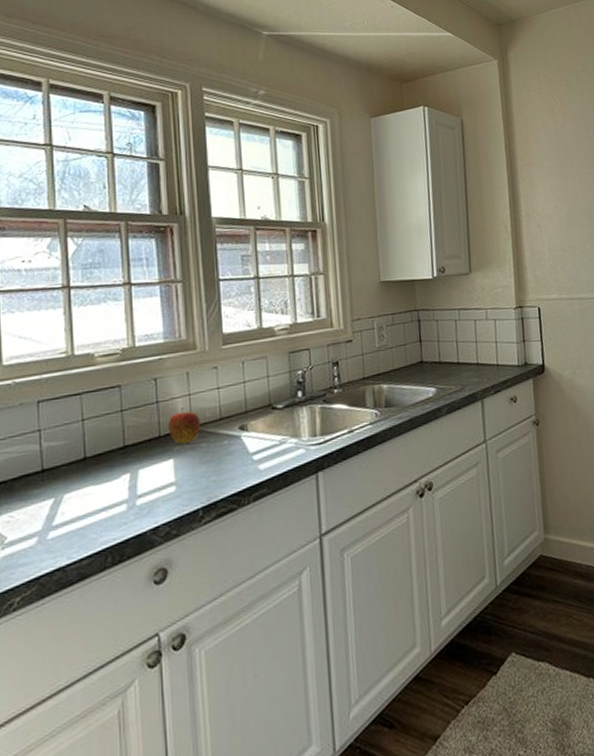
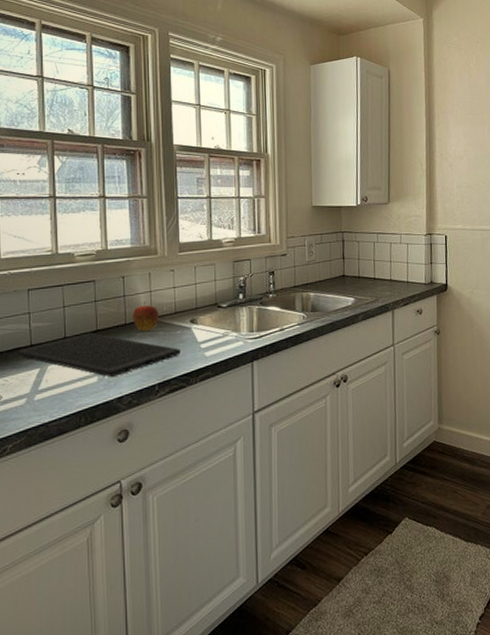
cutting board: none [25,449,229,505] -> present [17,332,181,378]

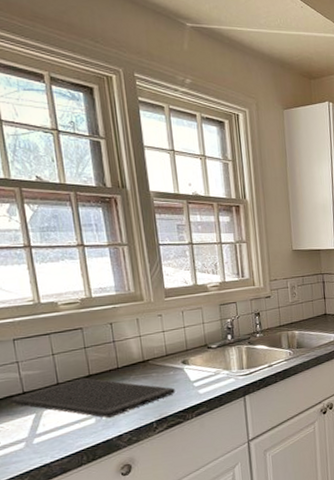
apple: present [133,302,159,332] -> none [124,346,151,374]

